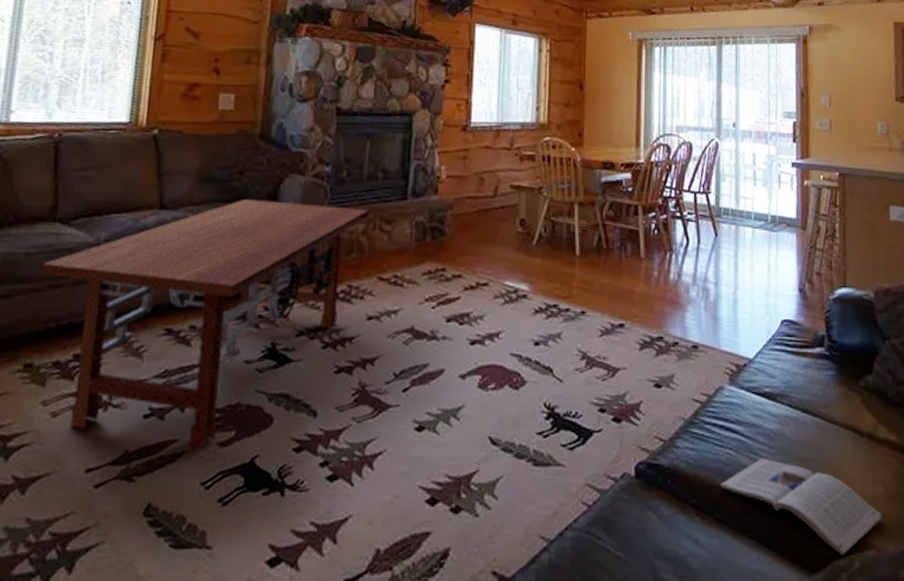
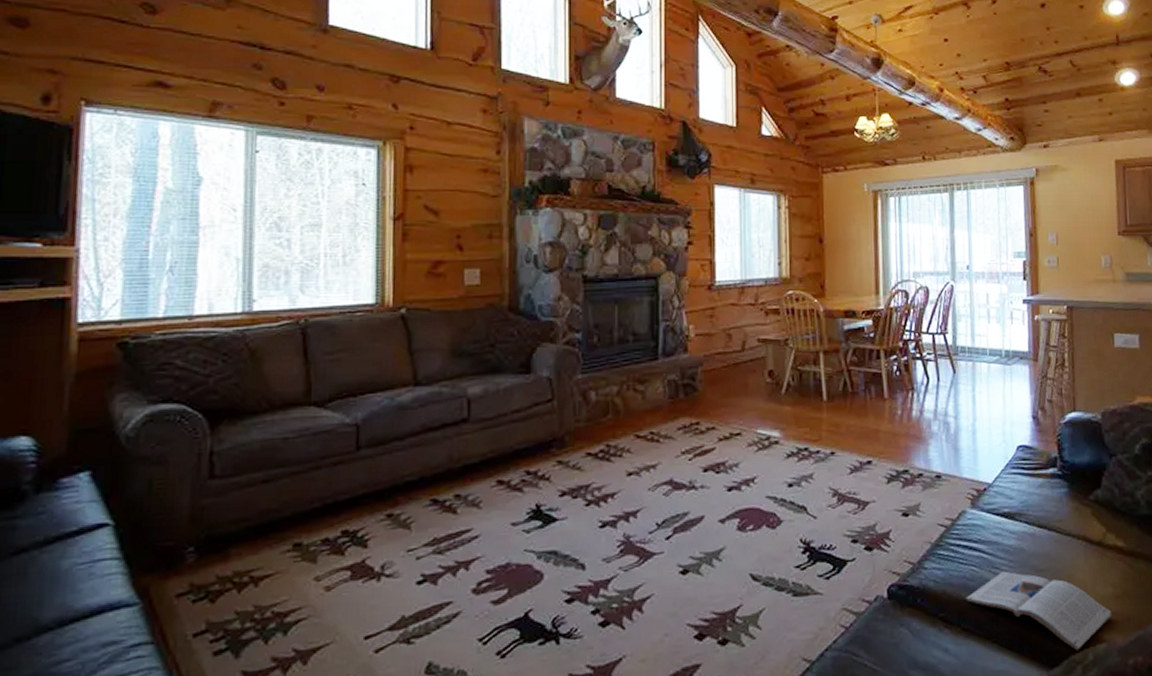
coffee table: present [42,200,369,450] -> none [302,370,622,609]

